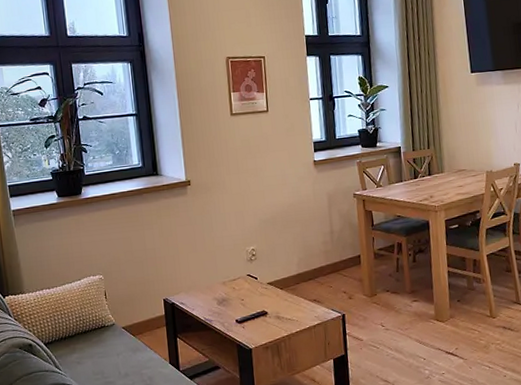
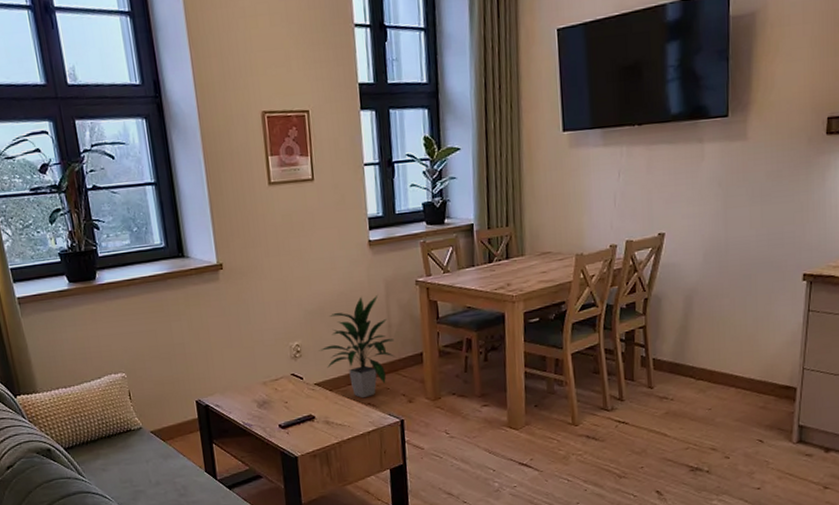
indoor plant: none [271,207,337,296] -> present [318,296,396,398]

